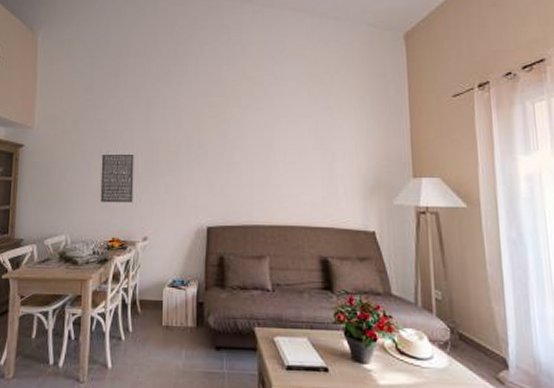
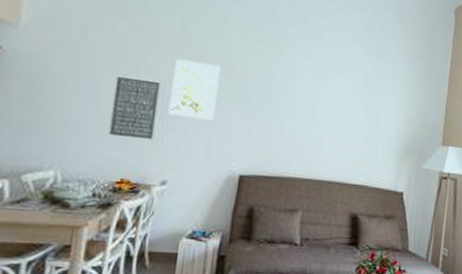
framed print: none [142,132,180,181] -> present [167,58,221,121]

